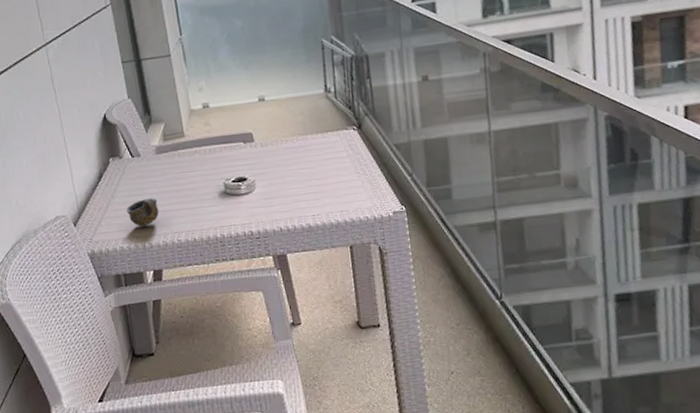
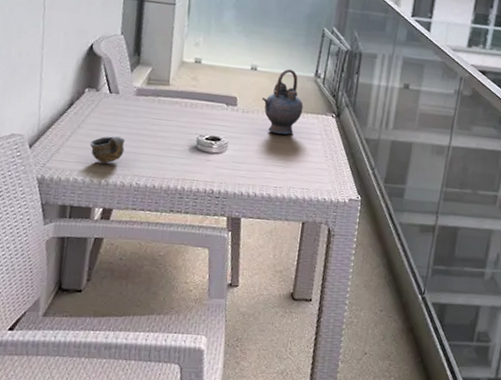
teapot: none [276,90,322,161] -> present [261,68,304,135]

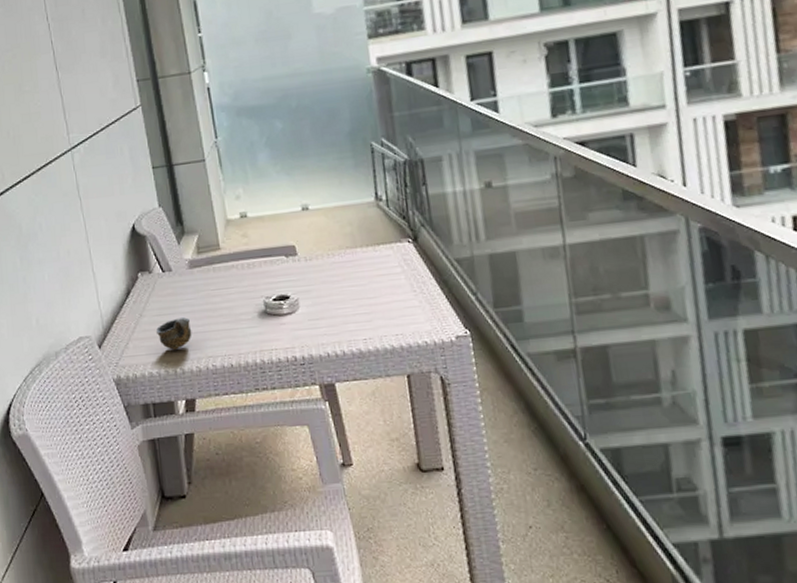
teapot: present [261,68,304,135] -> none [322,198,373,277]

